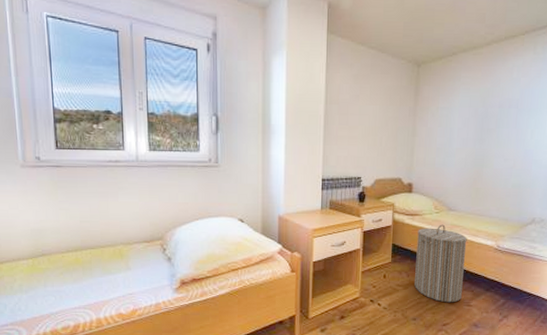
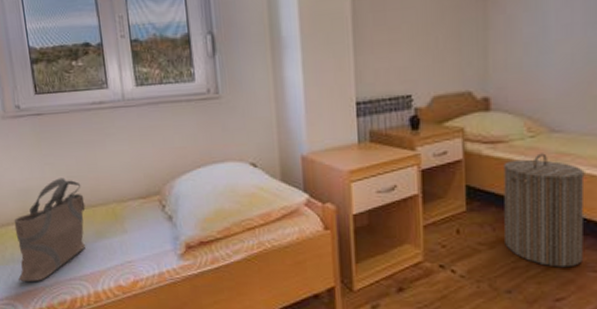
tote bag: none [25,221,95,310] -> present [13,178,86,283]

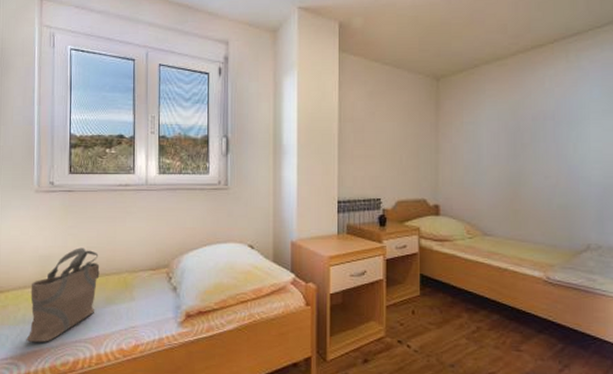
laundry hamper: present [504,153,585,268] -> none [449,251,509,347]

